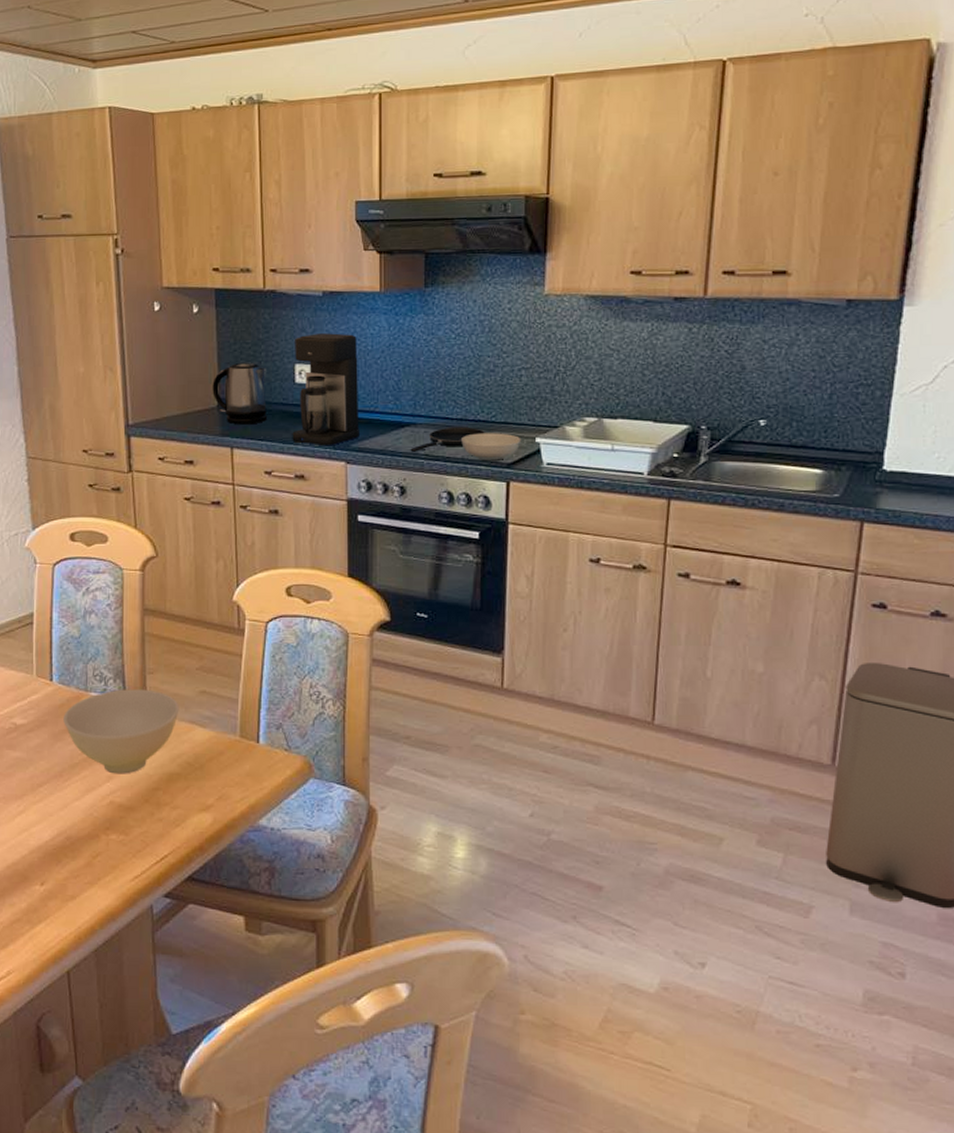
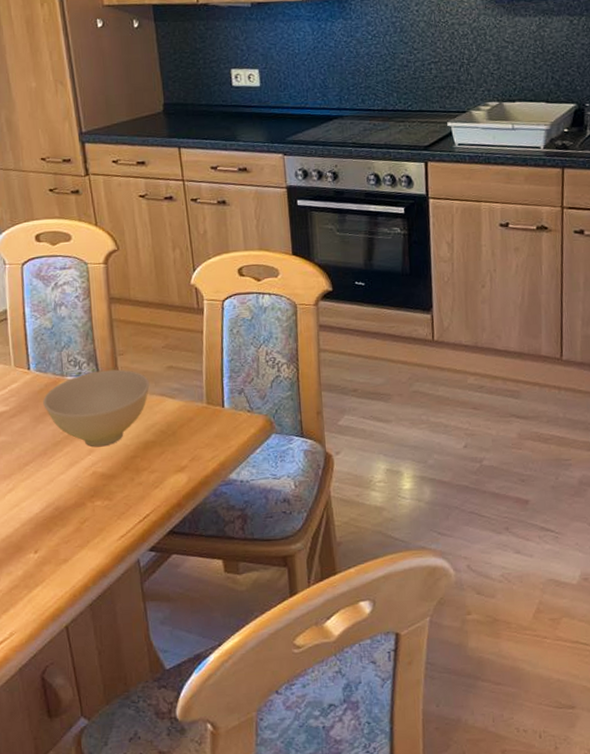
kettle: present [212,362,267,425] -> none [157,69,209,126]
coffee maker: present [292,333,360,446] -> none [229,39,294,141]
frying pan: present [410,426,486,453] -> none [339,116,405,142]
bowl: present [461,433,521,462] -> none [383,120,435,146]

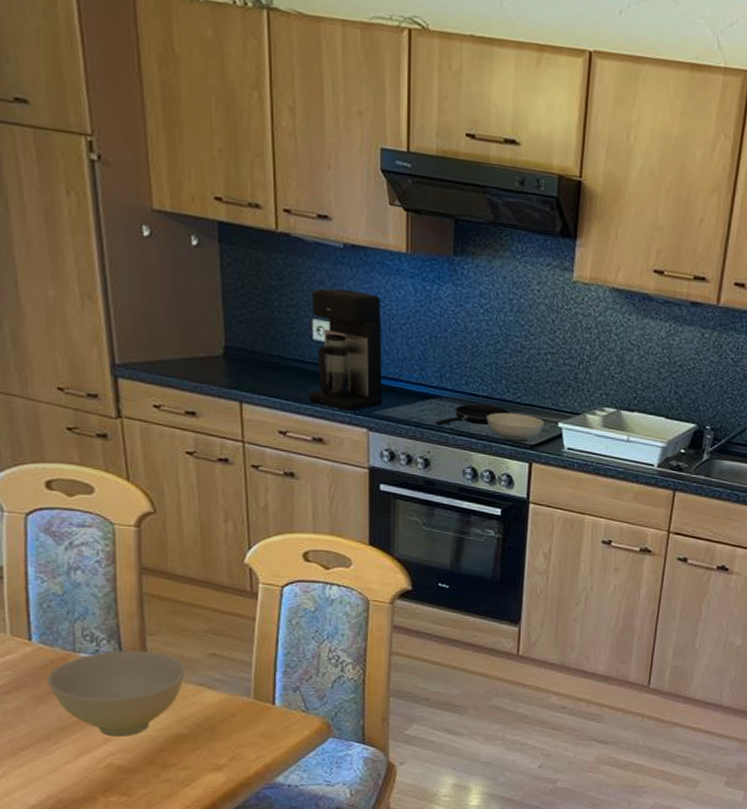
coffee maker: none [229,39,294,141] -> present [309,288,383,411]
frying pan: none [339,116,405,142] -> present [435,403,511,427]
bowl: none [383,120,435,146] -> present [487,412,545,443]

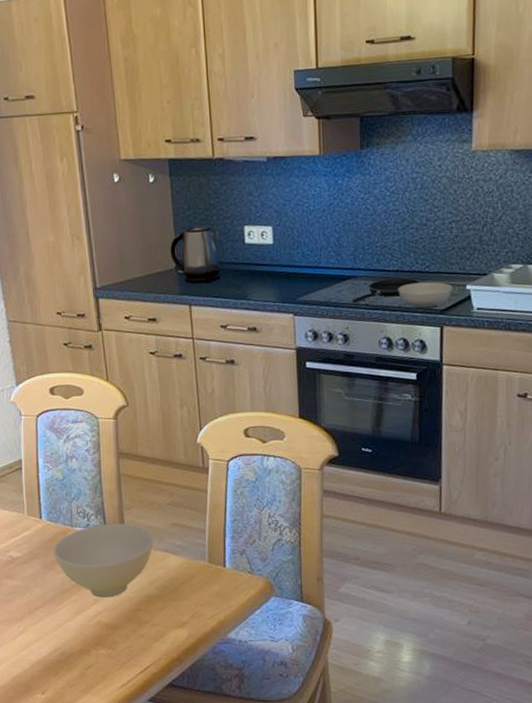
kettle: none [217,309,280,379] -> present [170,226,220,284]
coffee maker: present [309,288,383,411] -> none [243,195,305,301]

